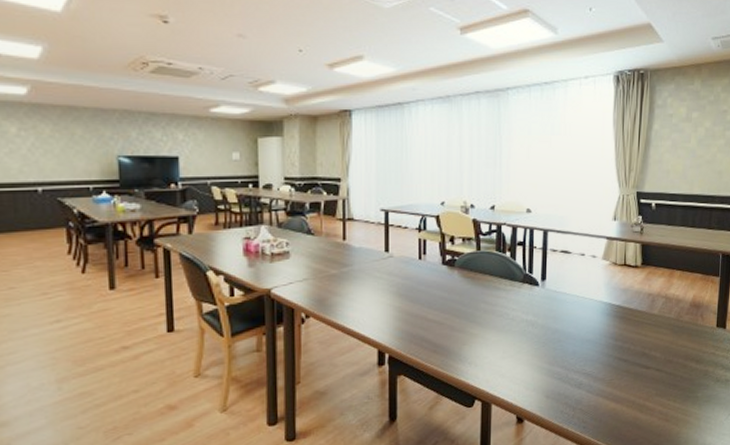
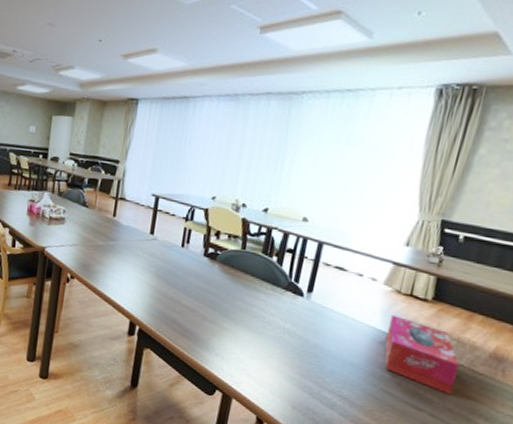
tissue box: none [611,286,670,348] -> present [384,315,459,395]

